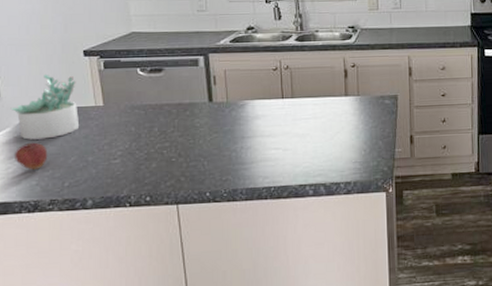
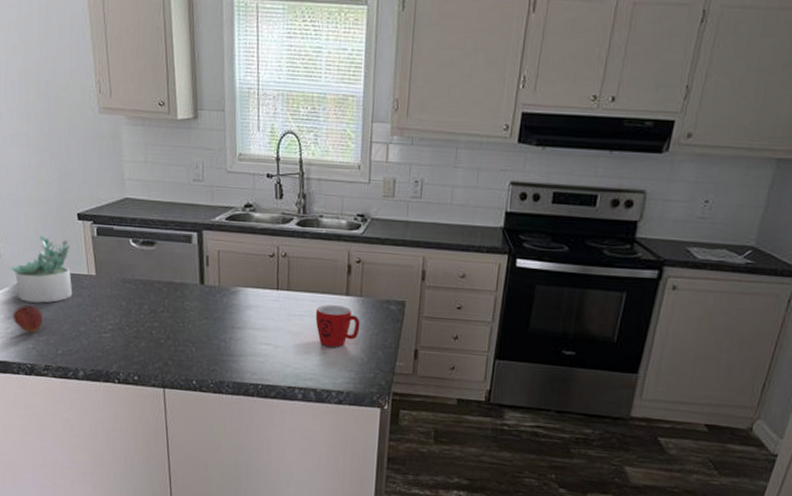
mug: none [319,106,360,144] -> present [315,304,360,348]

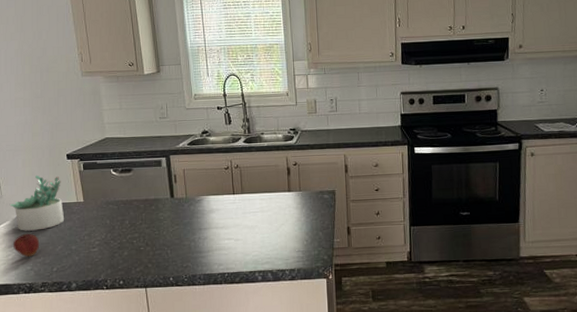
mug: present [315,304,360,348] -> none [266,200,302,235]

